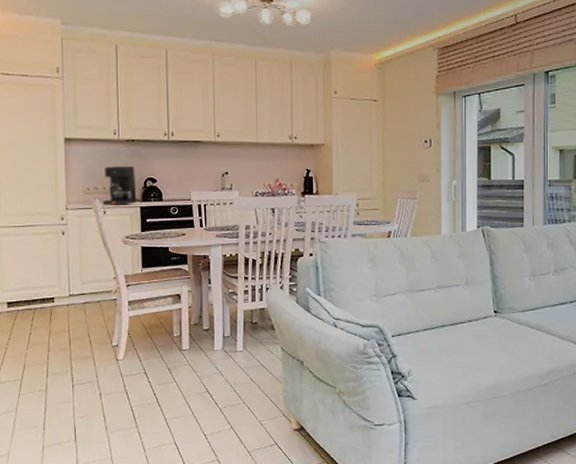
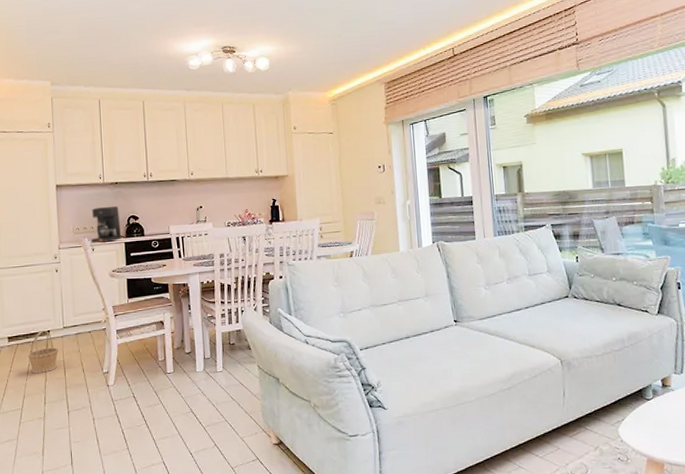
basket: none [28,296,63,343] -> present [27,329,58,373]

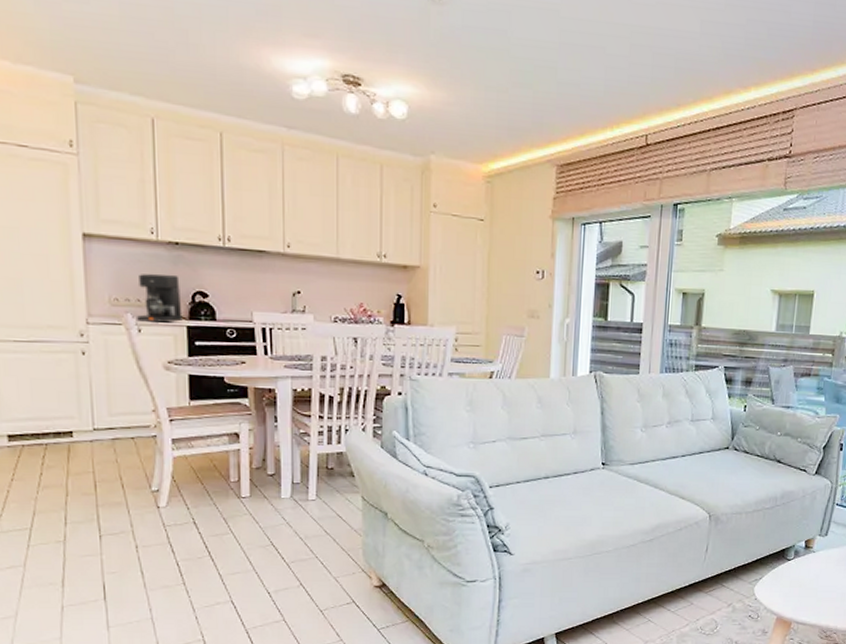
basket: present [27,329,58,373] -> none [38,429,86,485]

